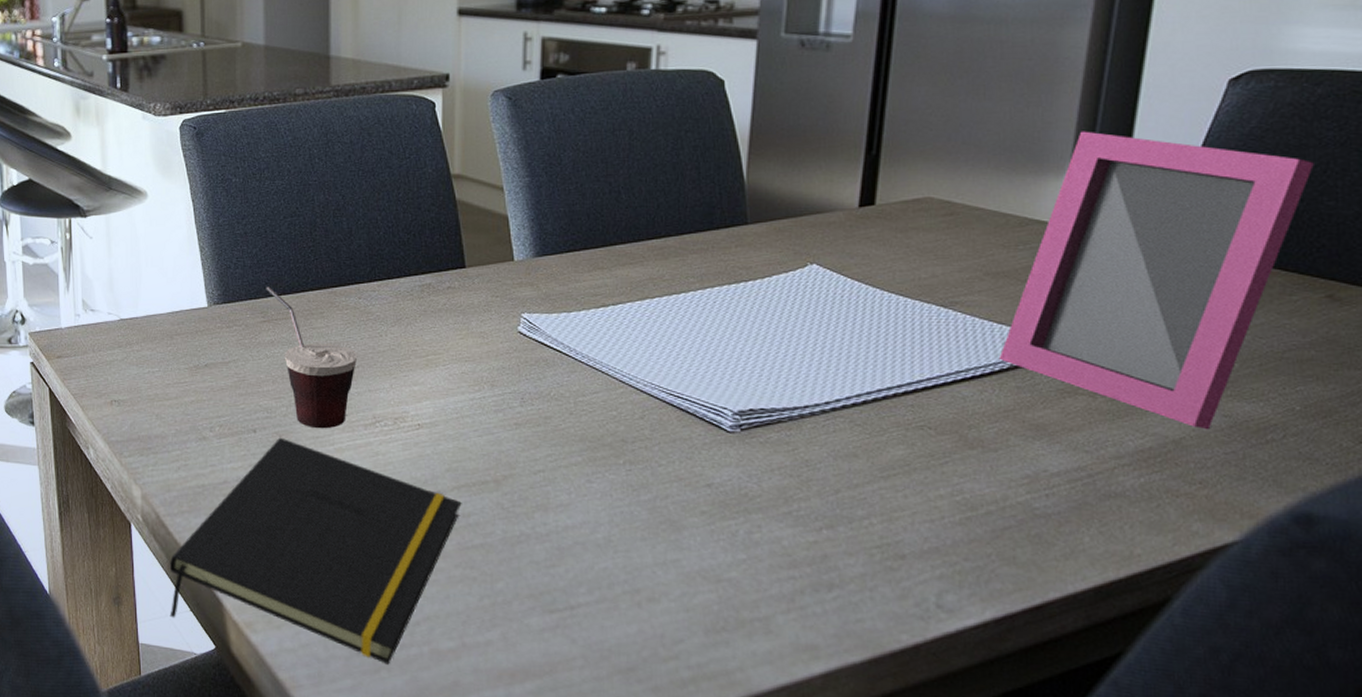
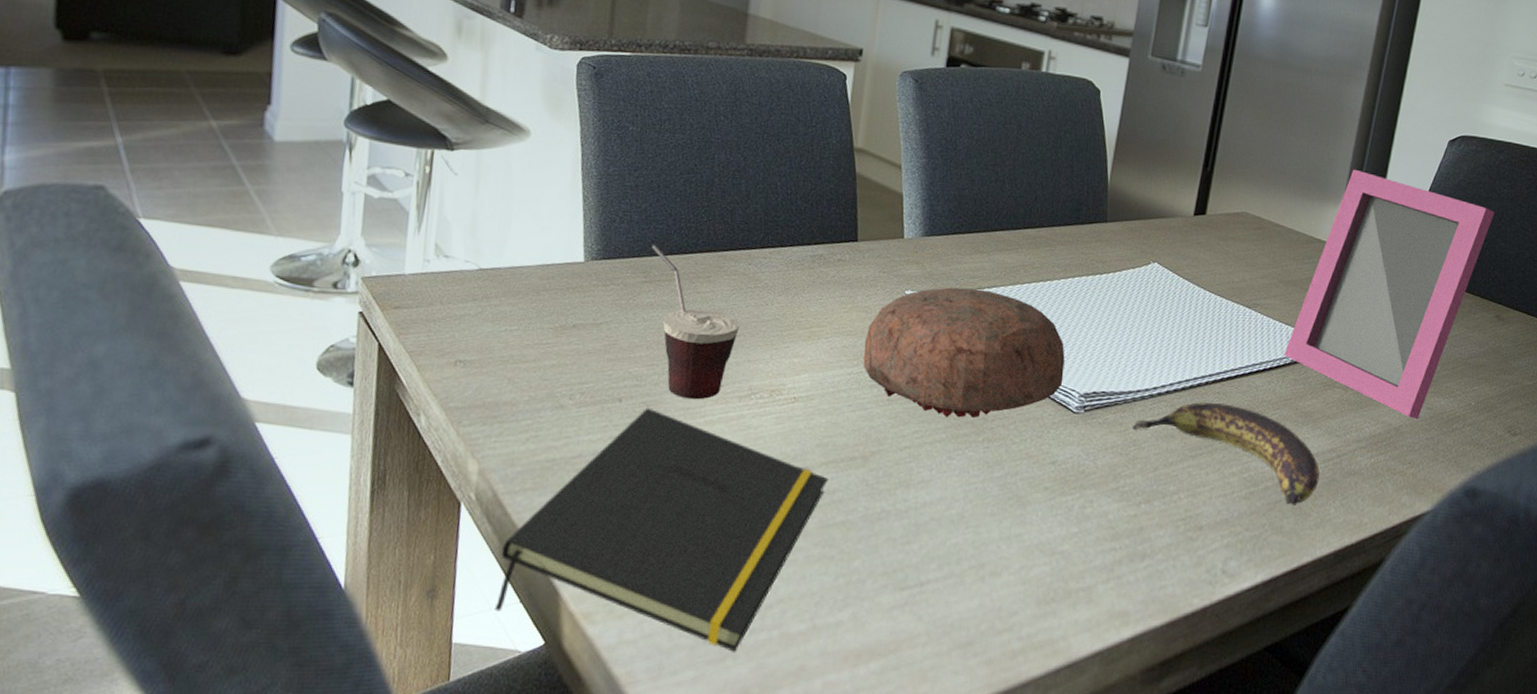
decorative bowl: none [484,307,712,440] -> present [863,287,1065,418]
banana: none [803,417,1064,534] -> present [1133,402,1320,507]

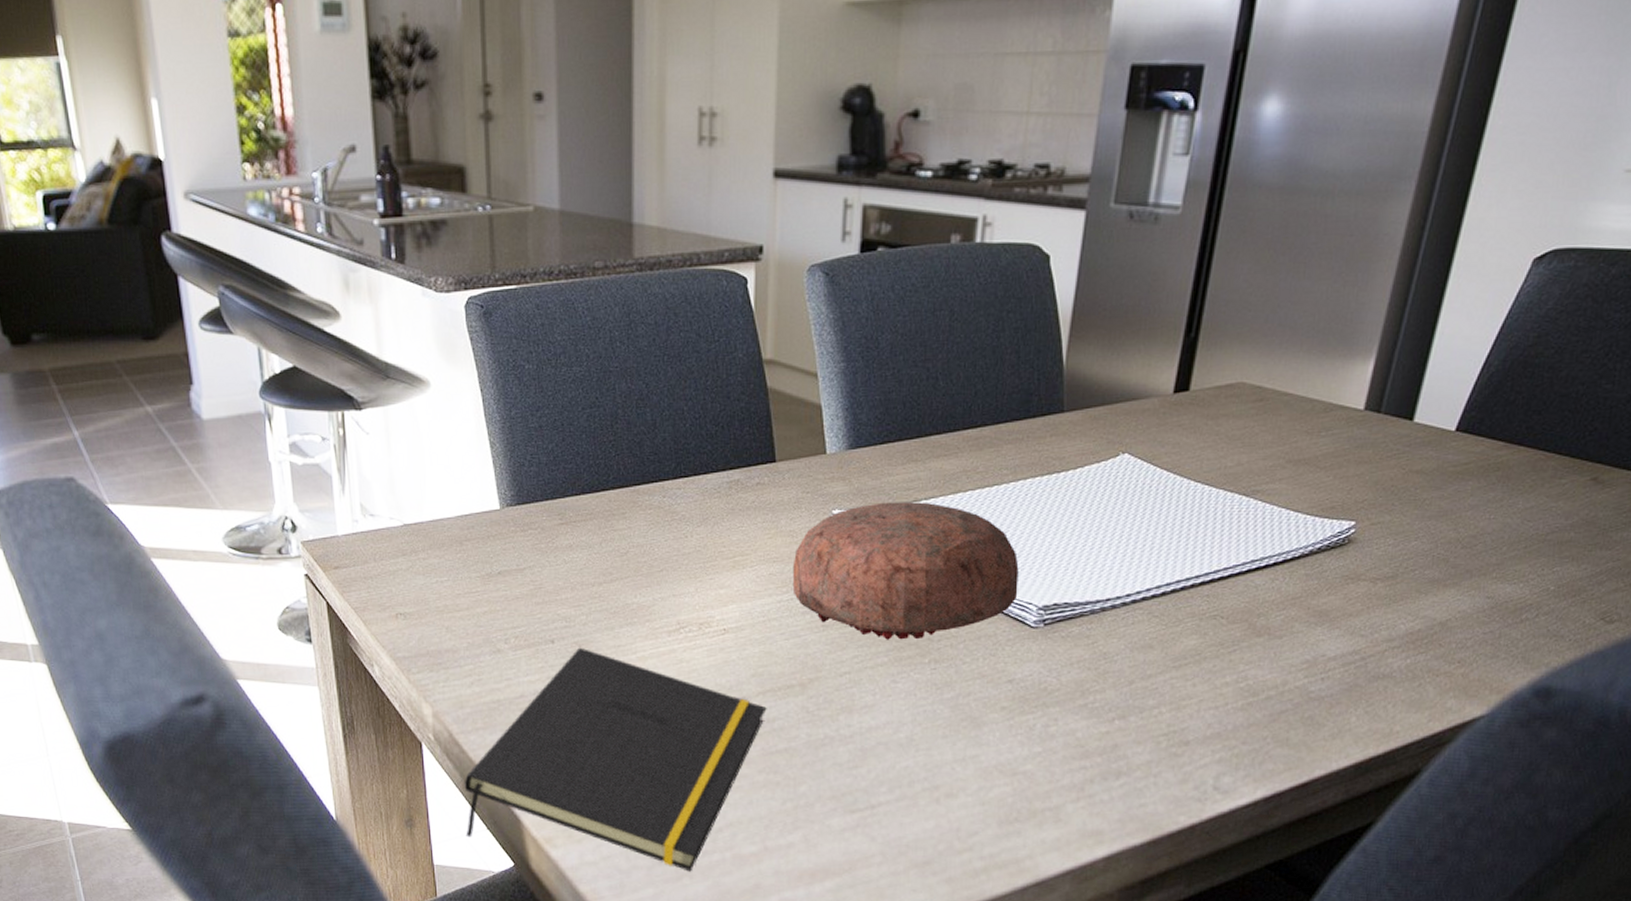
cup: present [651,245,741,400] -> none [563,485,662,637]
banana: present [1133,402,1320,507] -> none [1102,608,1338,717]
picture frame: present [1284,169,1495,419] -> none [1292,312,1599,610]

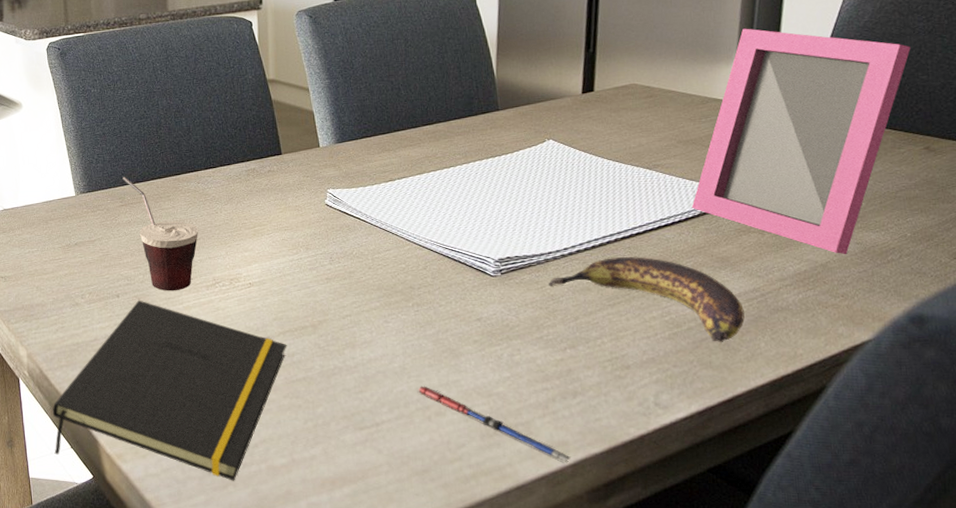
cup: none [563,485,662,637] -> present [122,177,199,291]
decorative bowl: present [792,502,1019,640] -> none [300,181,478,289]
pen: none [925,761,1105,856] -> present [417,386,571,463]
banana: none [1102,608,1338,717] -> present [549,257,745,343]
picture frame: none [1292,312,1599,610] -> present [691,28,911,254]

